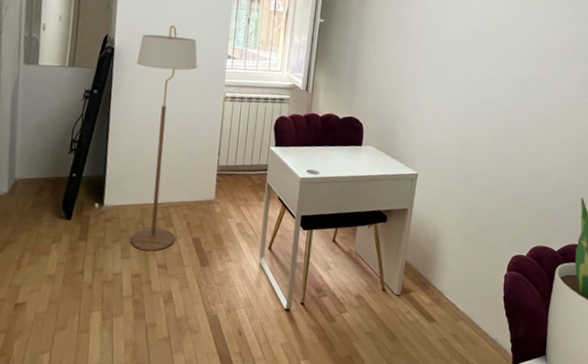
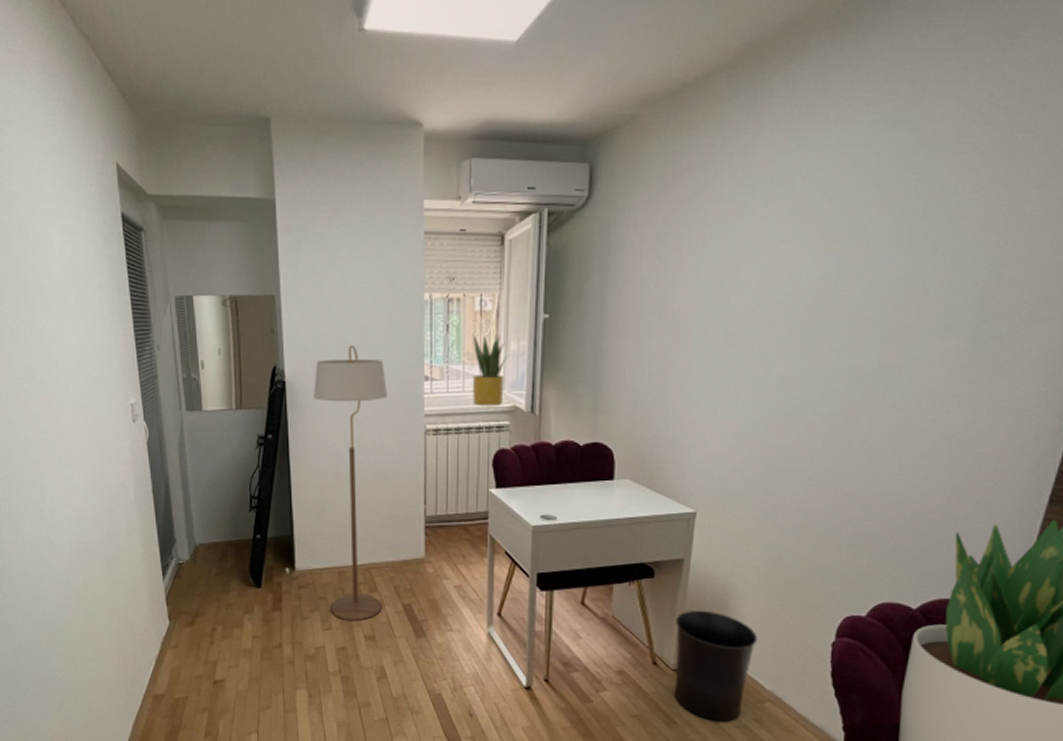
planter: none [263,28,292,84] -> present [472,334,508,407]
waste bin: none [396,248,456,337] -> present [674,610,757,722]

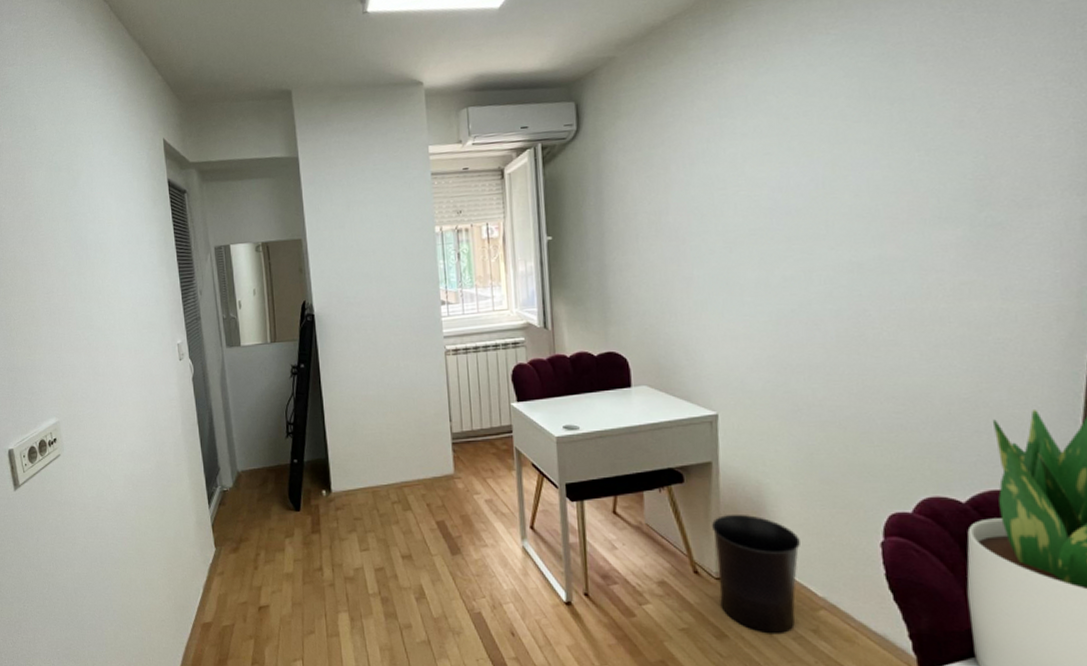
floor lamp: present [313,345,387,621] -> none [340,277,417,540]
planter: present [472,334,508,407] -> none [482,258,517,326]

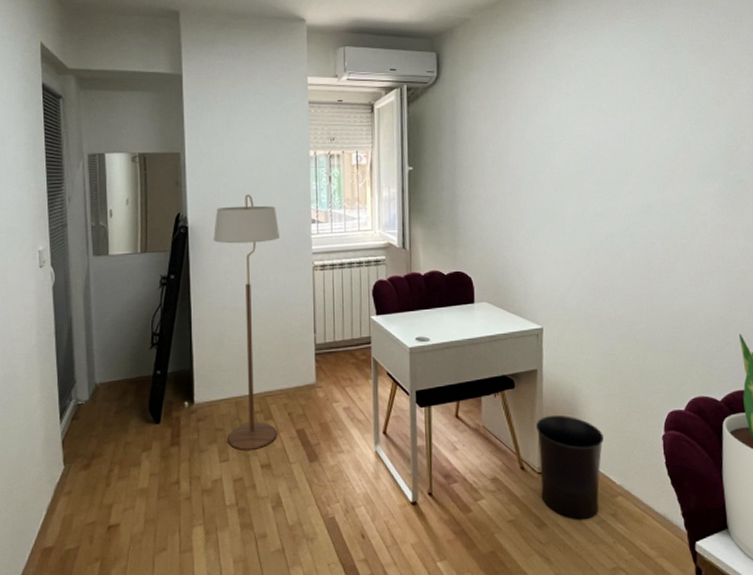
floor lamp: none [340,277,417,540] -> present [214,194,279,450]

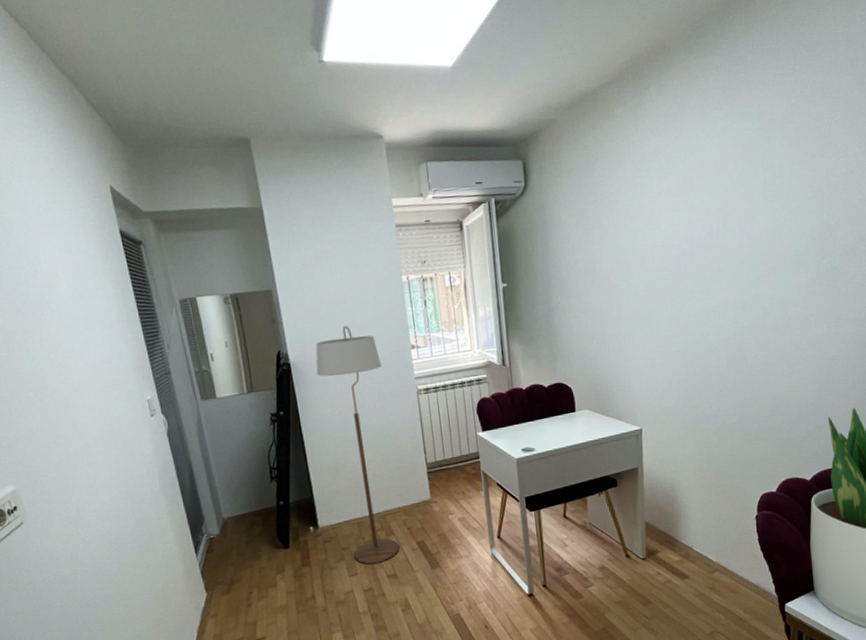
waste bin: present [536,415,604,519] -> none [639,506,701,595]

